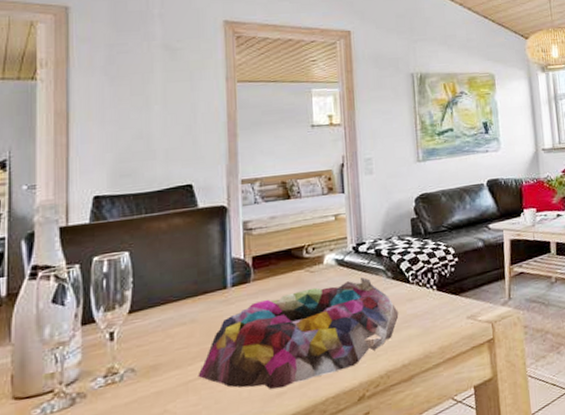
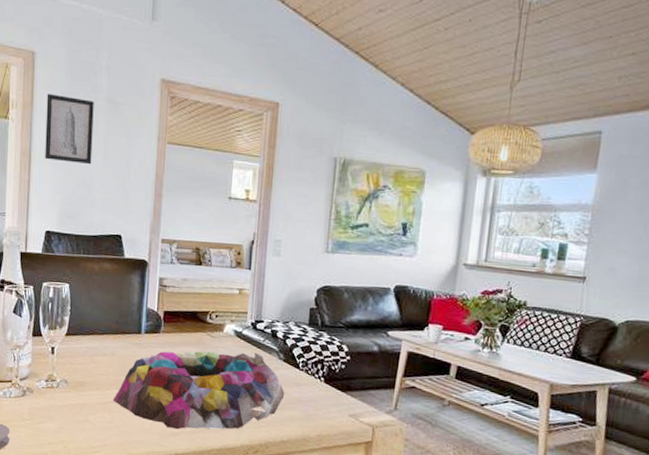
wall art: none [86,47,149,118] -> present [45,93,94,165]

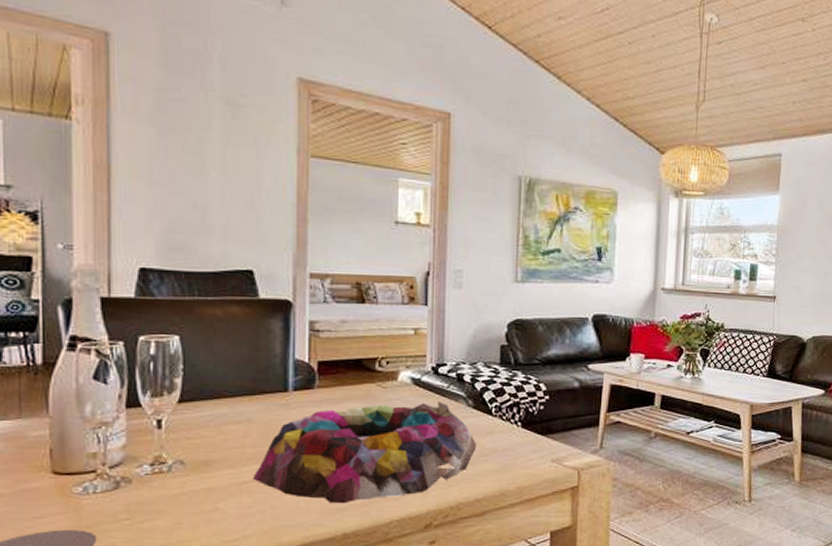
wall art: present [45,93,94,165] -> none [131,88,205,182]

